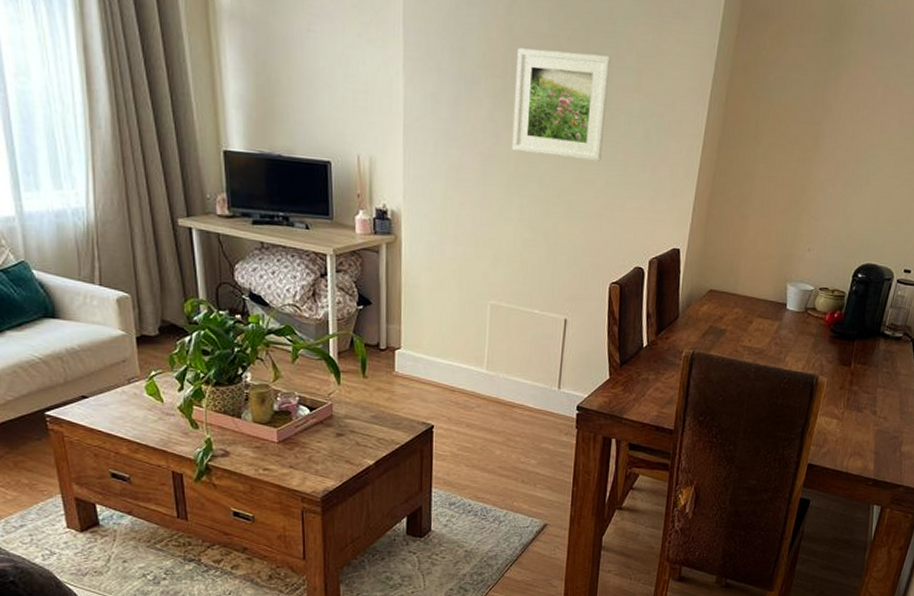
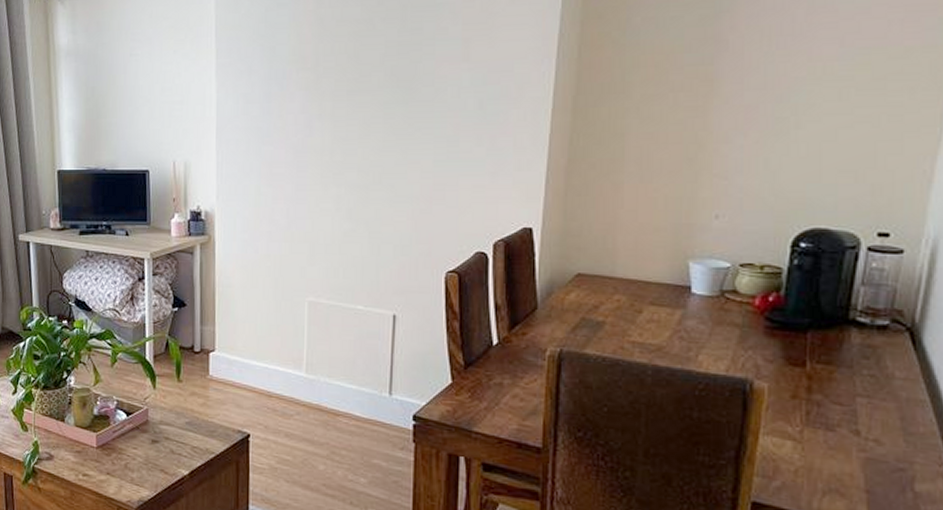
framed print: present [511,48,611,162] -> none [326,30,432,141]

